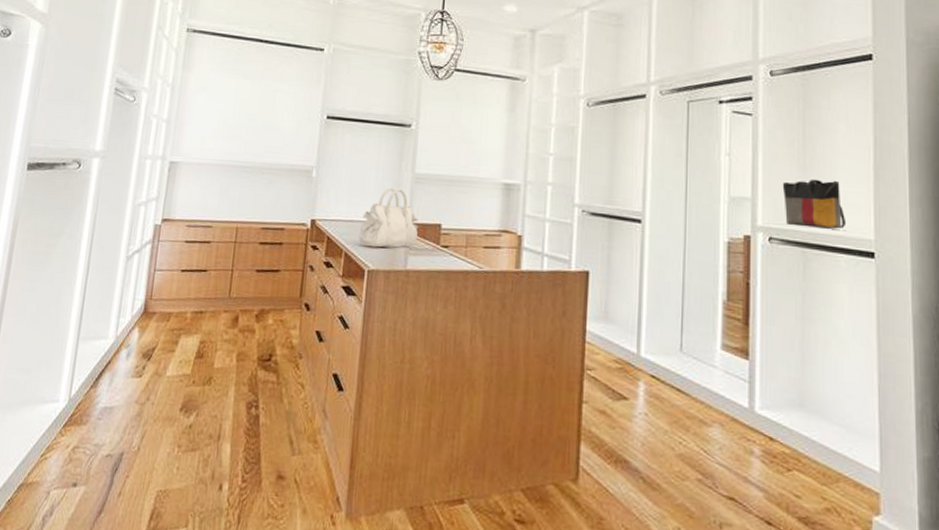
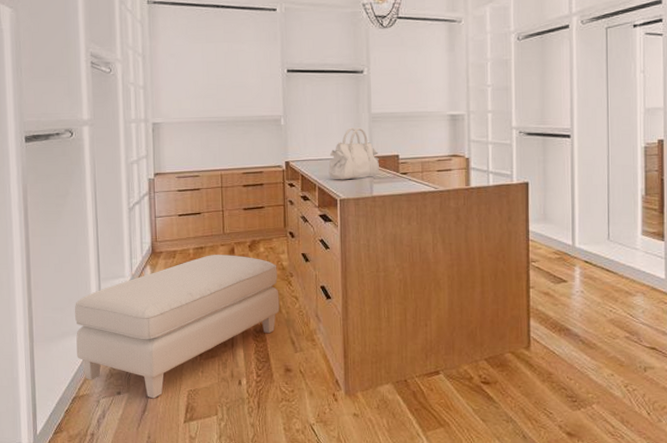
ottoman: none [34,321,285,497] -> present [74,255,280,399]

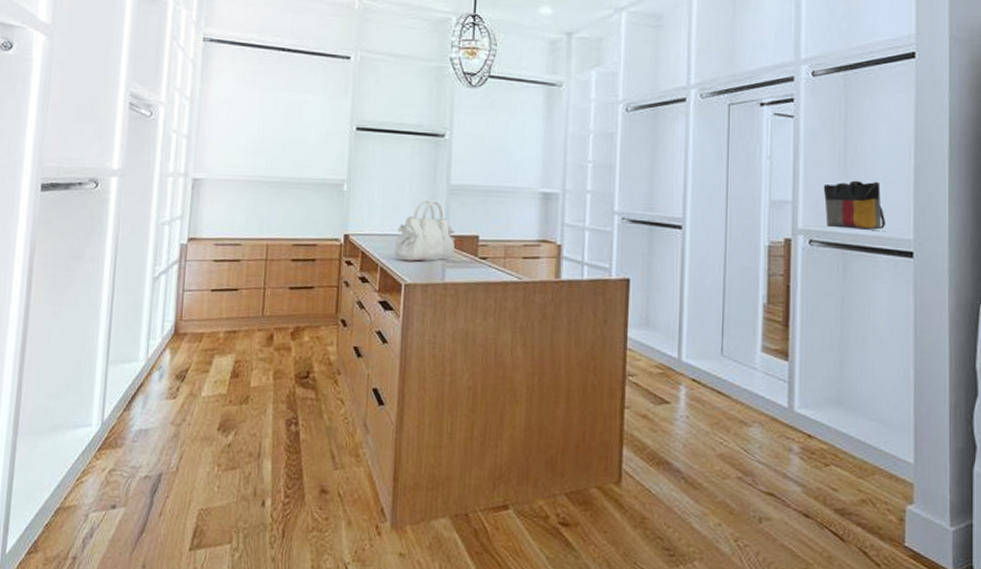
ottoman: present [74,255,280,399] -> none [68,341,323,517]

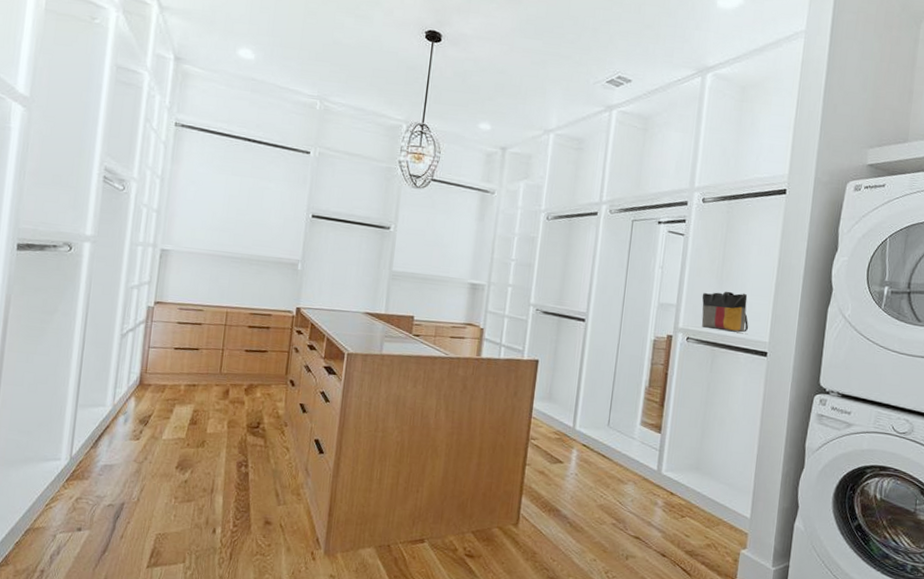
shoulder bag: present [394,199,456,261] -> none [339,282,394,335]

